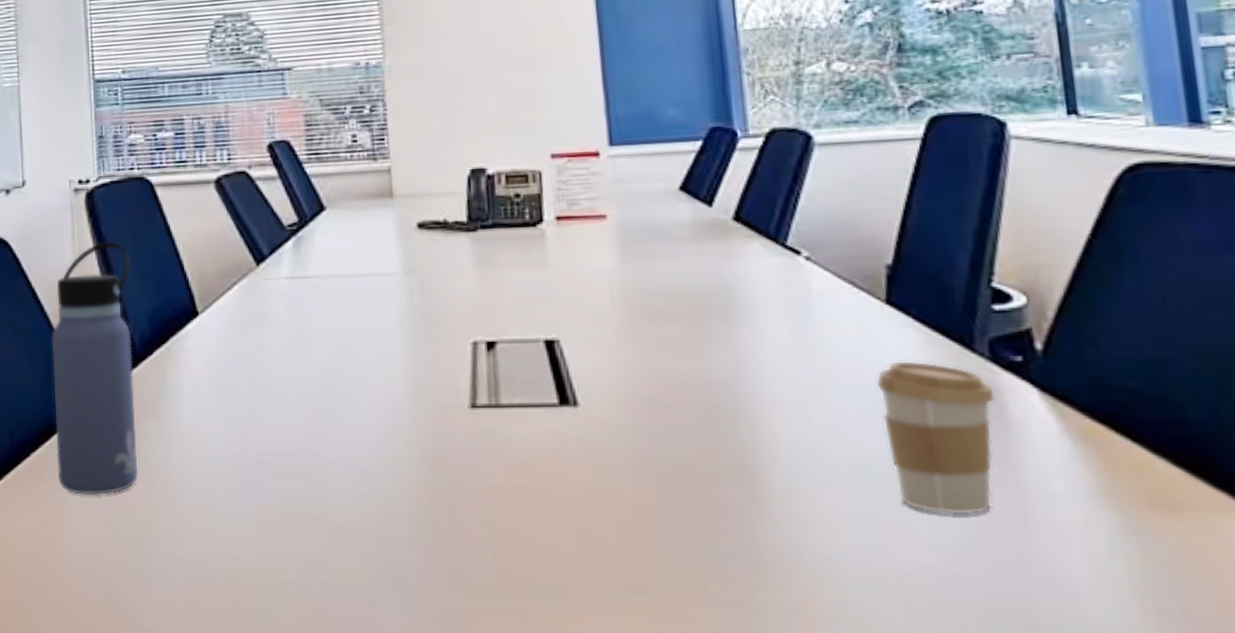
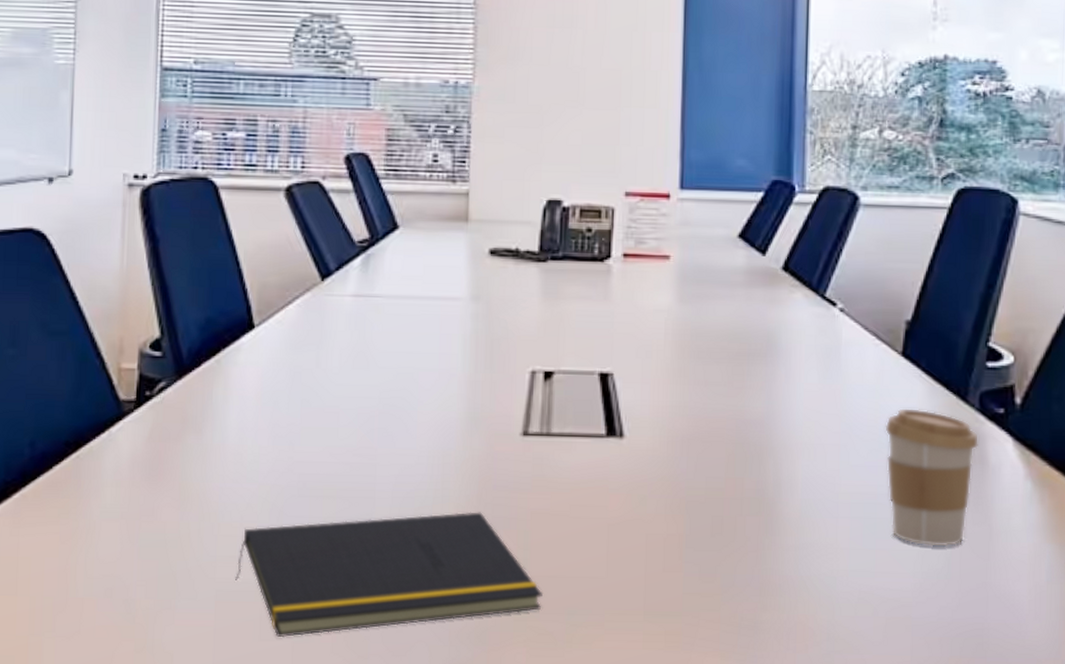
water bottle: present [51,241,138,495] -> none [83,243,185,512]
notepad: none [203,487,510,616] -> present [235,512,543,638]

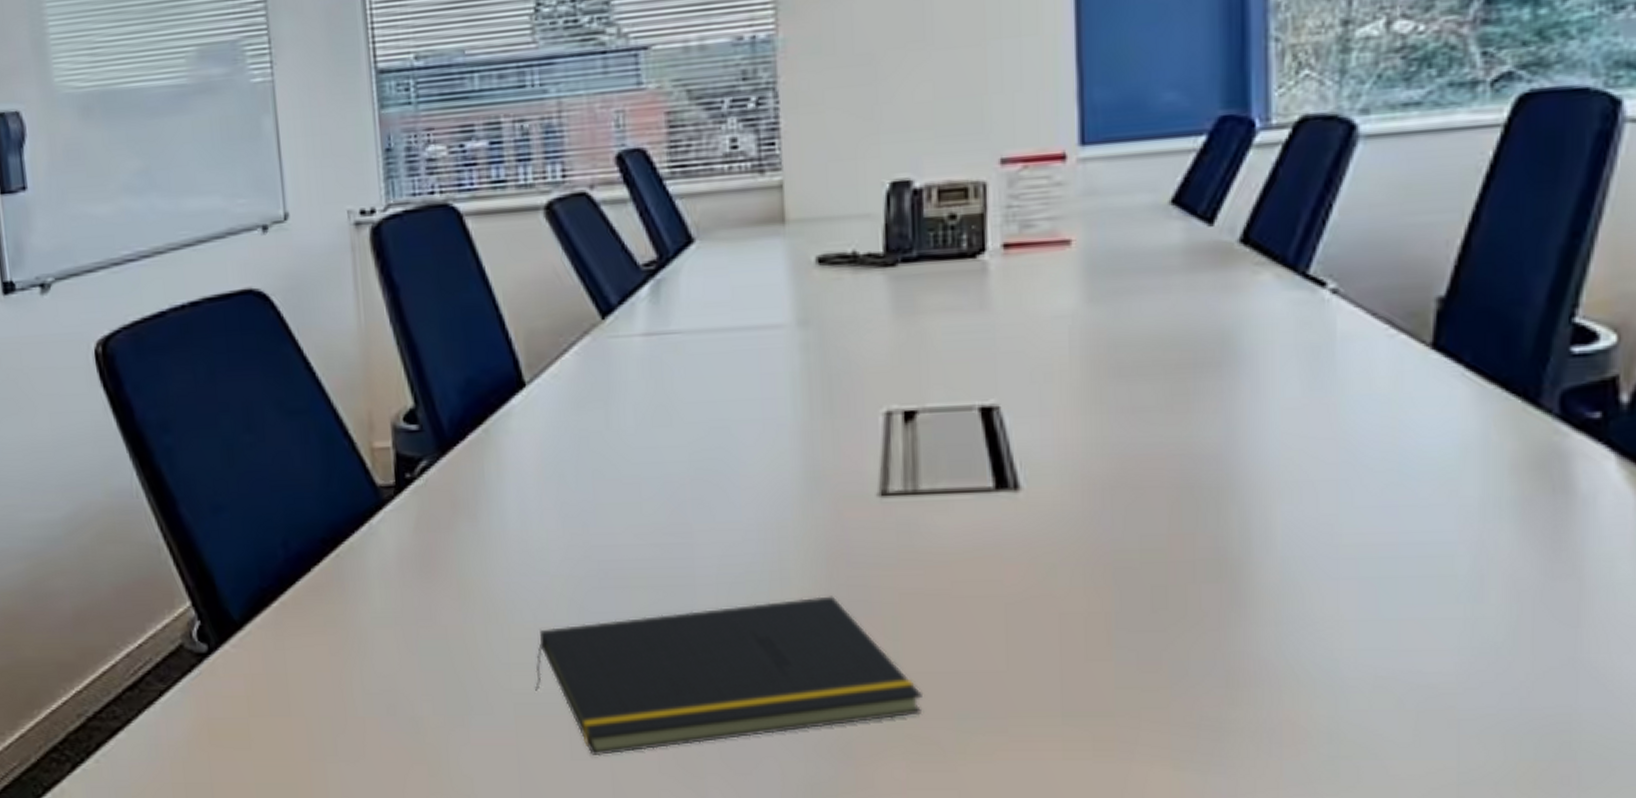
coffee cup: present [885,407,979,547] -> none [1408,420,1561,612]

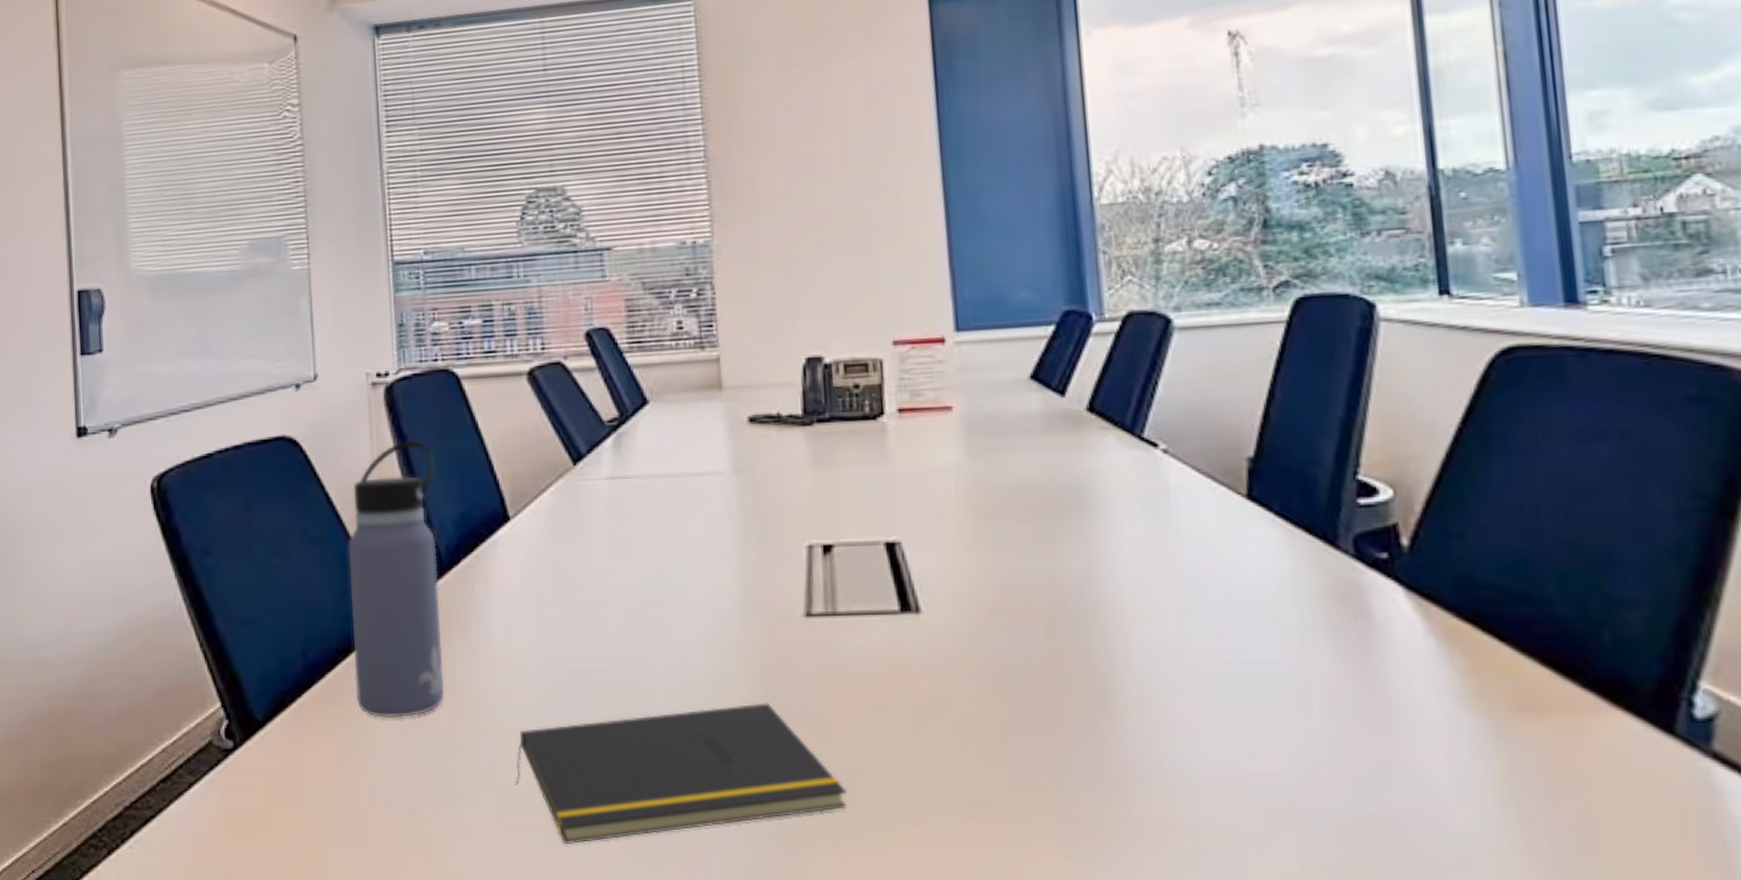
water bottle: none [332,291,452,617] -> present [348,440,445,718]

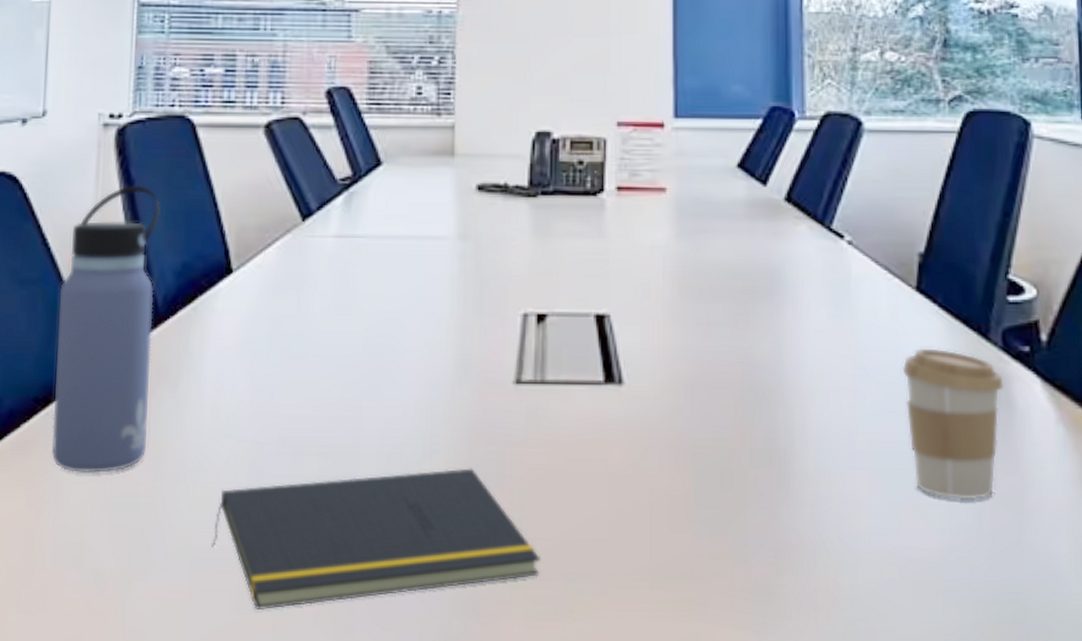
coffee cup: none [1235,558,1360,722] -> present [902,347,1005,500]

